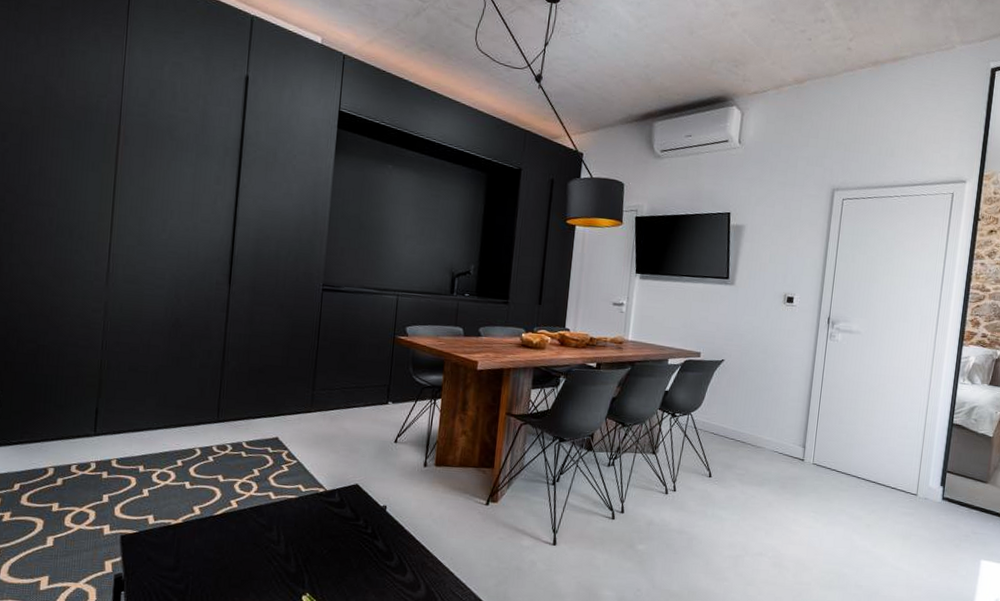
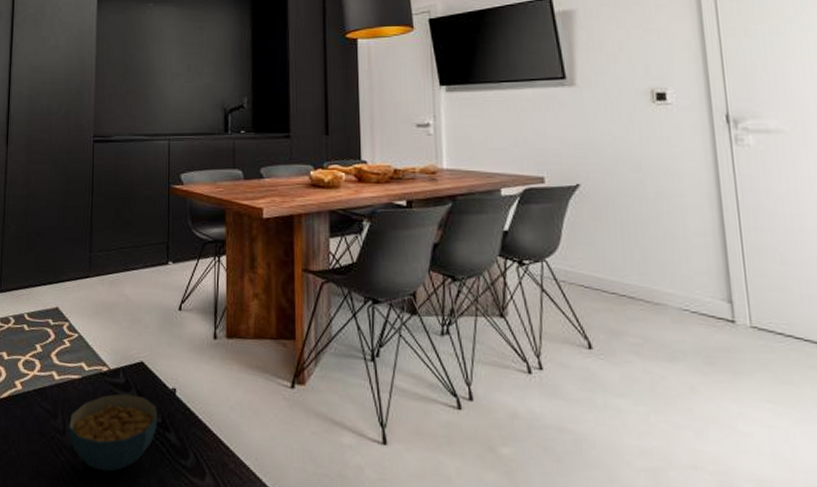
cereal bowl: none [282,510,368,573] -> present [68,393,157,472]

